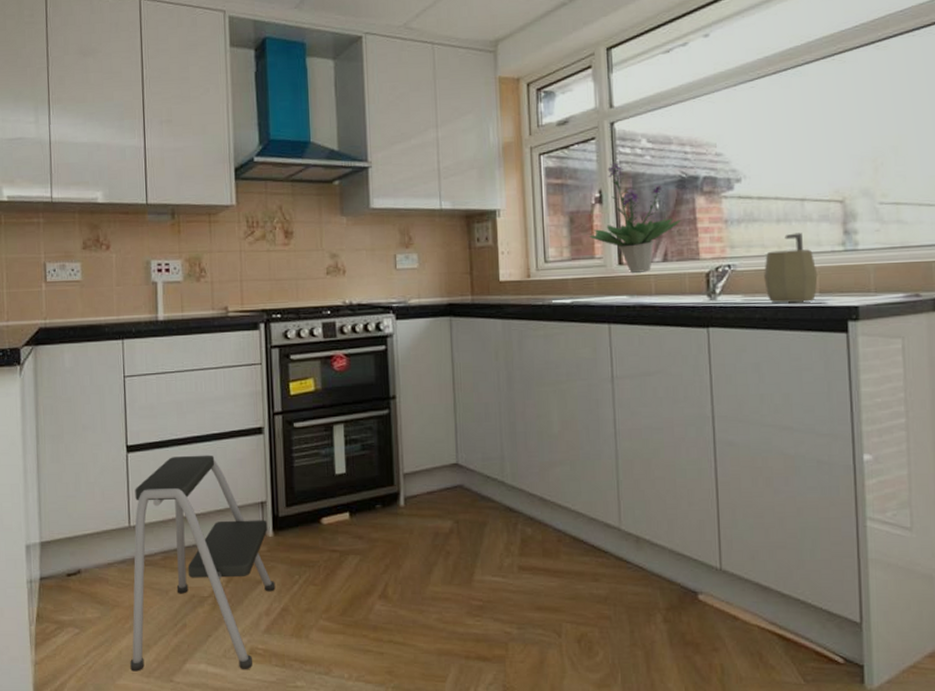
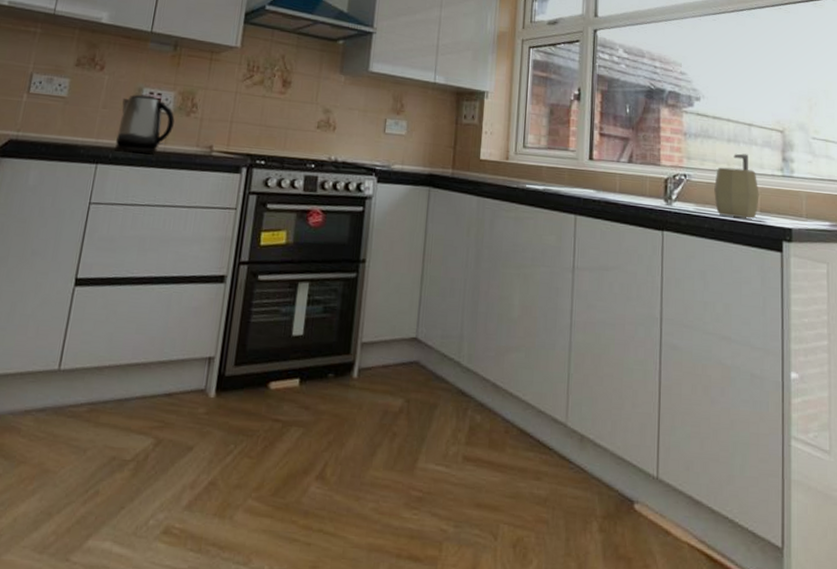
step stool: present [130,455,276,672] -> none [22,296,212,553]
kettle: none [133,266,187,325] -> present [115,94,175,154]
potted plant: present [589,162,682,273] -> none [565,66,648,170]

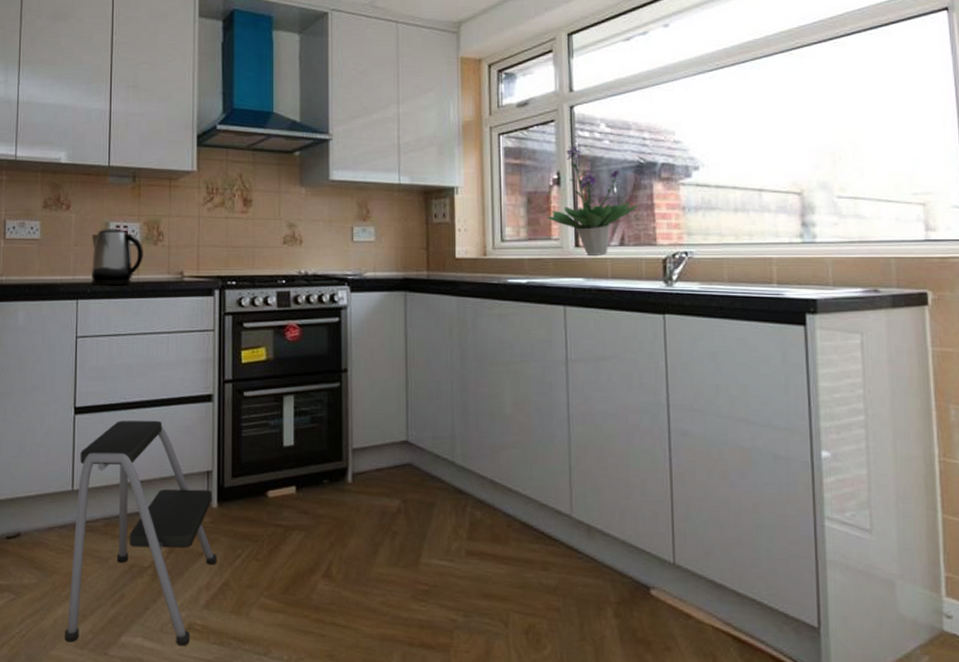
step stool: none [22,296,212,553] -> present [65,420,217,647]
potted plant: none [565,66,648,170] -> present [546,145,639,255]
soap dispenser: present [714,153,759,219] -> none [721,223,776,293]

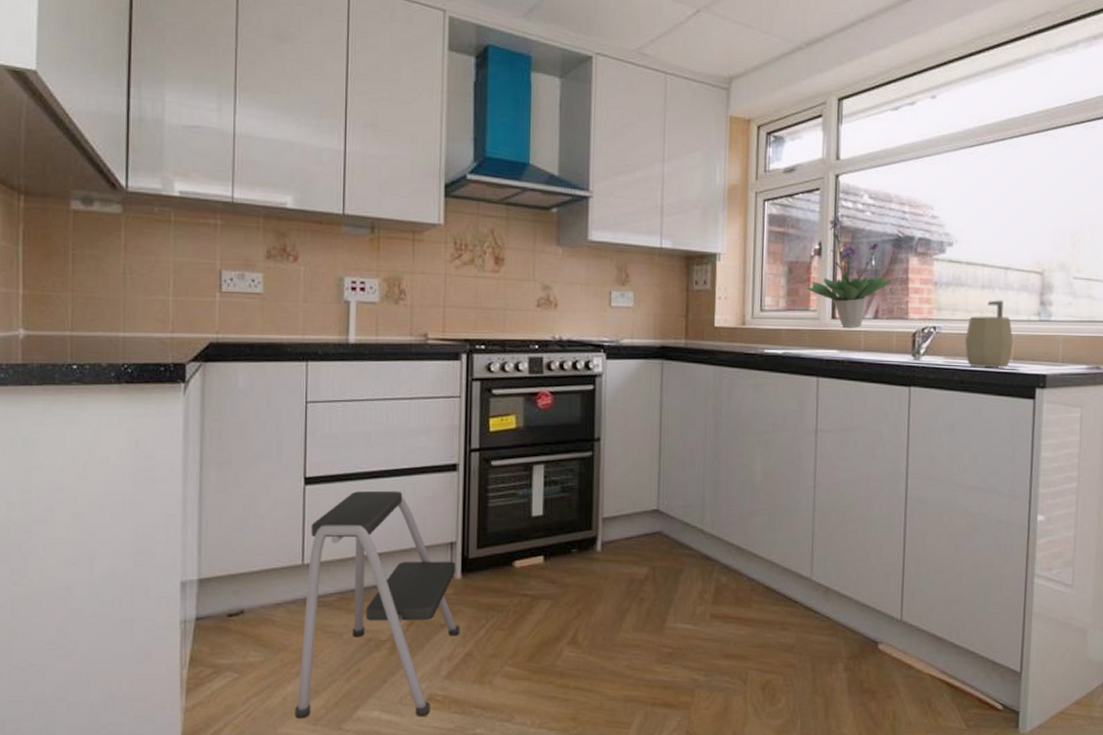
kettle: present [91,229,143,286] -> none [323,284,383,347]
soap dispenser: none [721,223,776,293] -> present [965,300,1014,368]

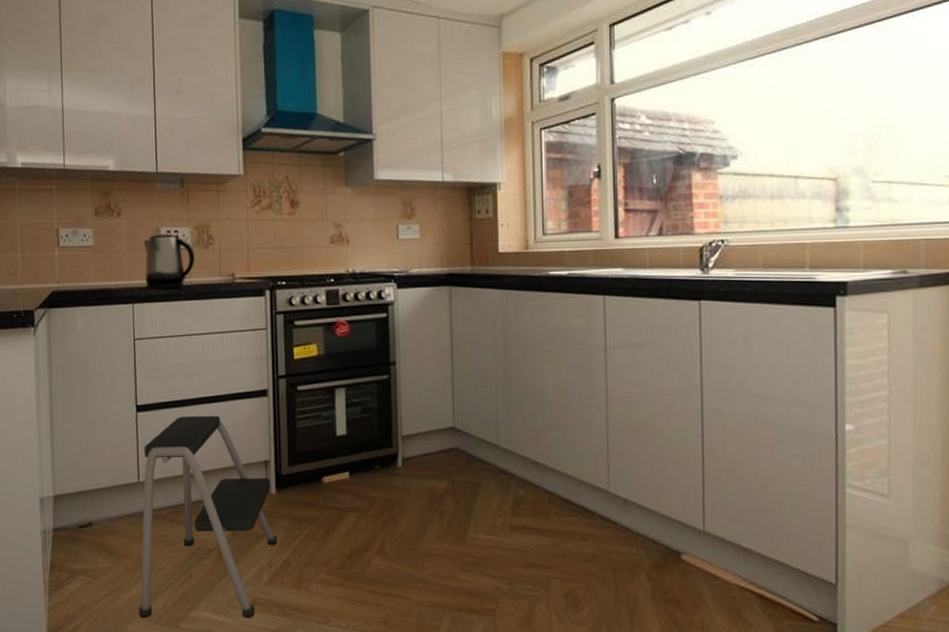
kettle: none [323,284,383,347] -> present [143,234,195,290]
potted plant: present [806,216,895,328] -> none [587,138,678,246]
soap dispenser: present [965,300,1014,368] -> none [756,209,809,278]

